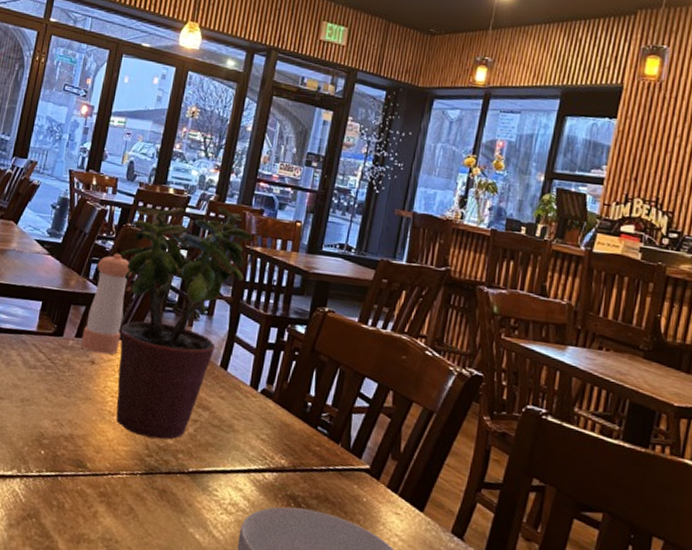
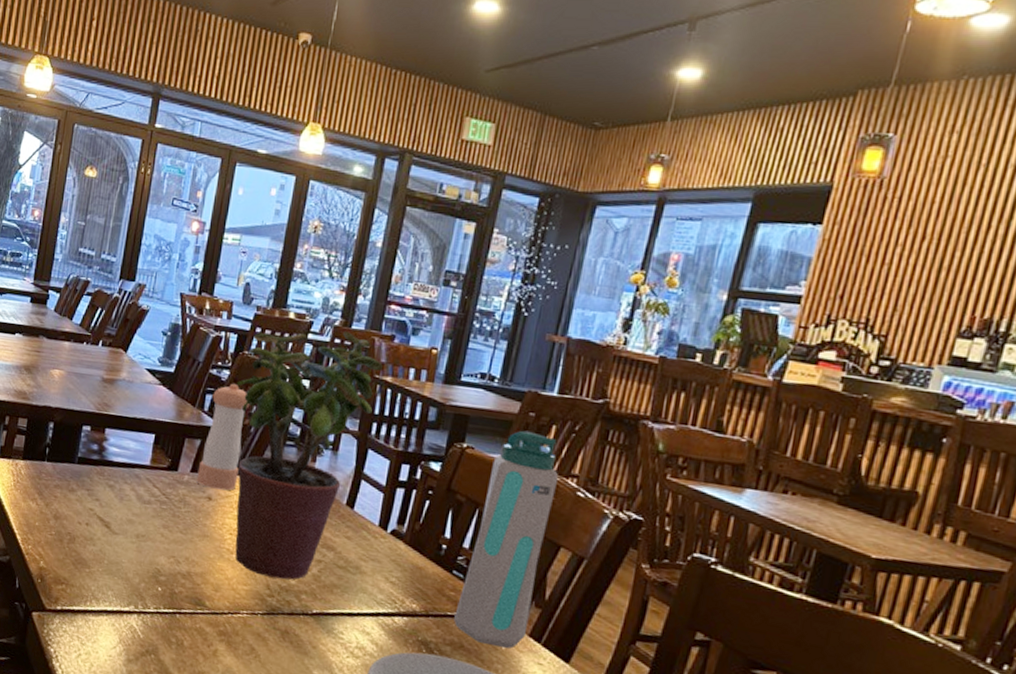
water bottle: none [319,295,410,500] -> present [454,430,559,649]

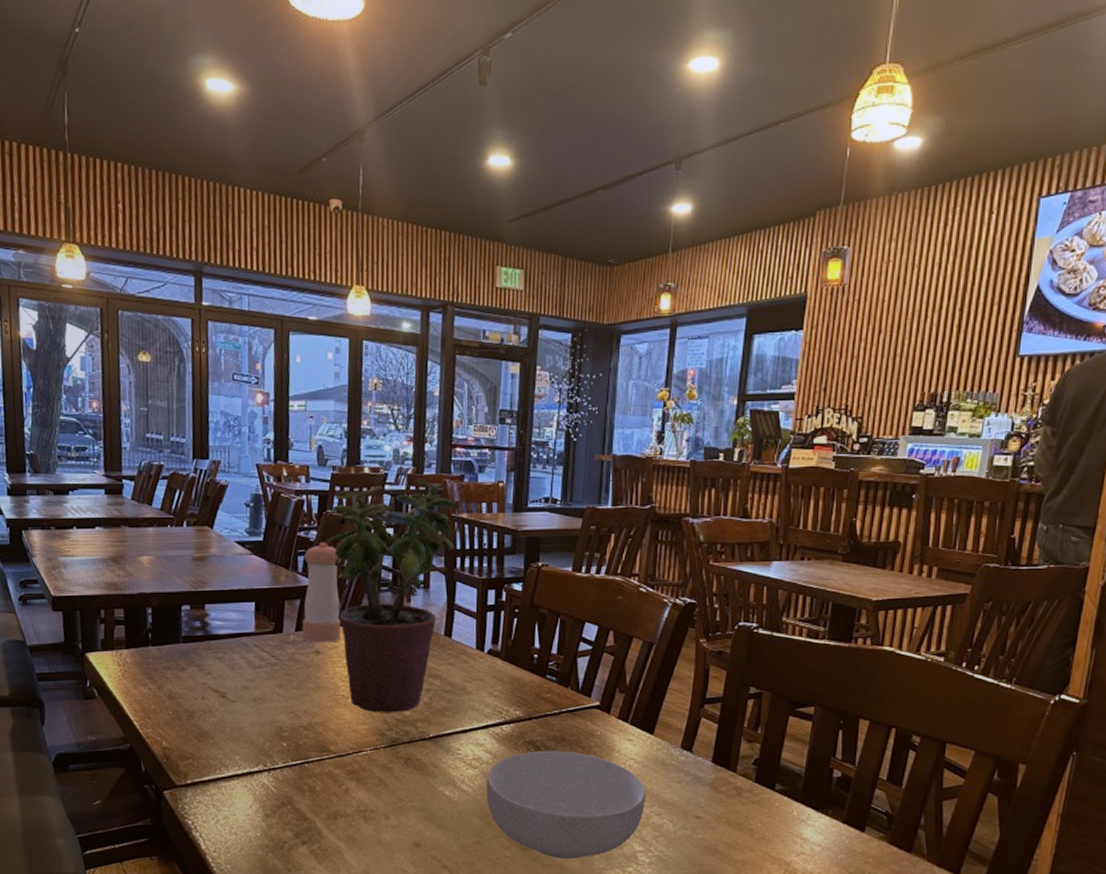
water bottle: present [454,430,559,649] -> none [553,542,623,732]

